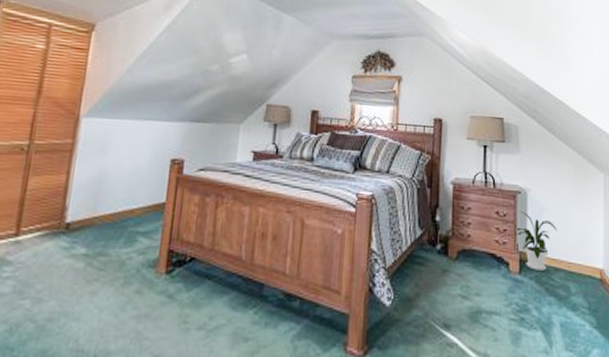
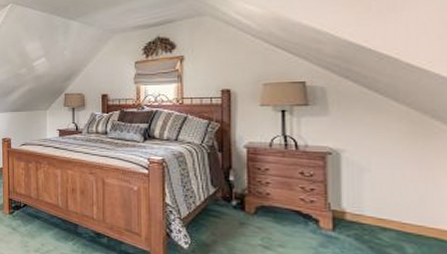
house plant: present [515,210,557,271] -> none [325,171,384,229]

